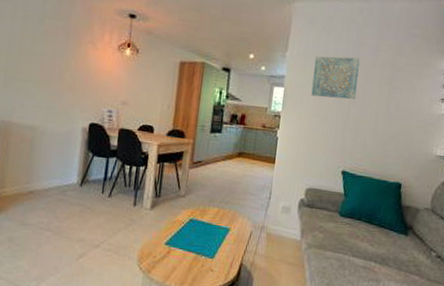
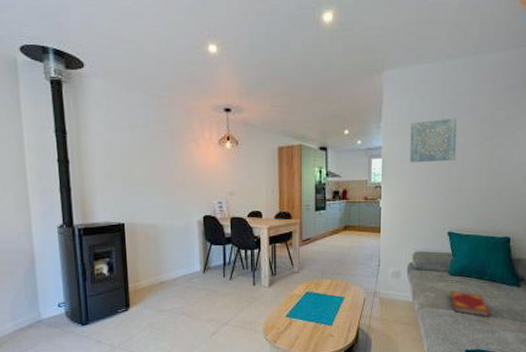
hardback book: none [338,232,377,265] -> present [450,291,490,318]

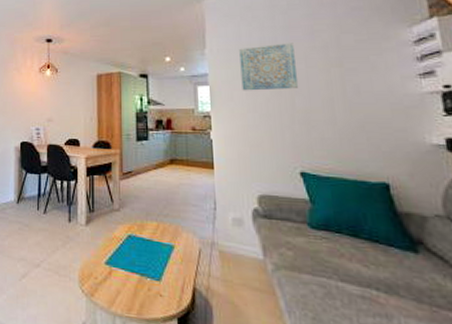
hardback book: present [450,291,490,318] -> none [315,249,380,295]

